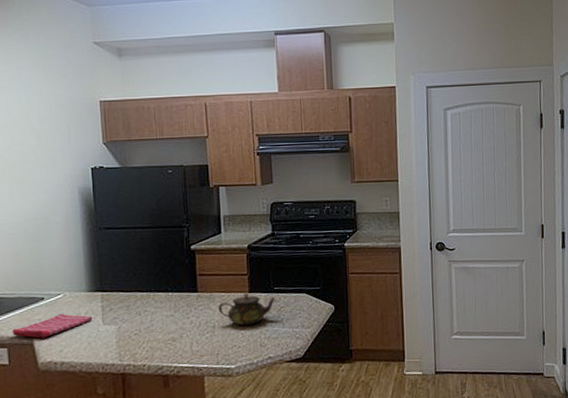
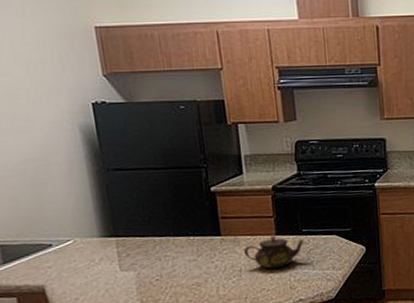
dish towel: present [12,313,93,338] -> none [20,260,109,286]

